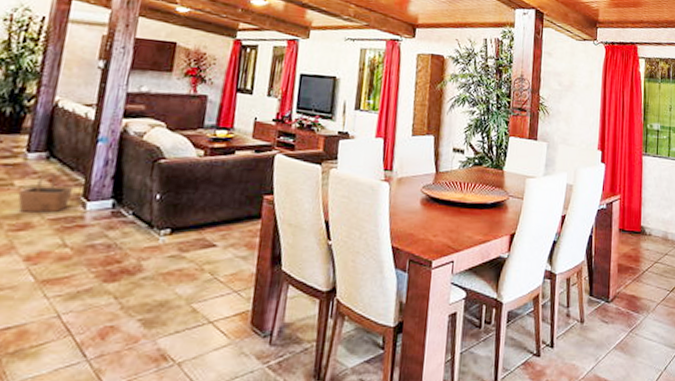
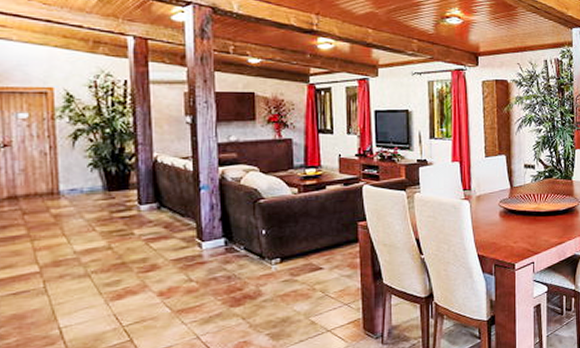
basket: present [17,172,74,213] -> none [140,220,188,256]

